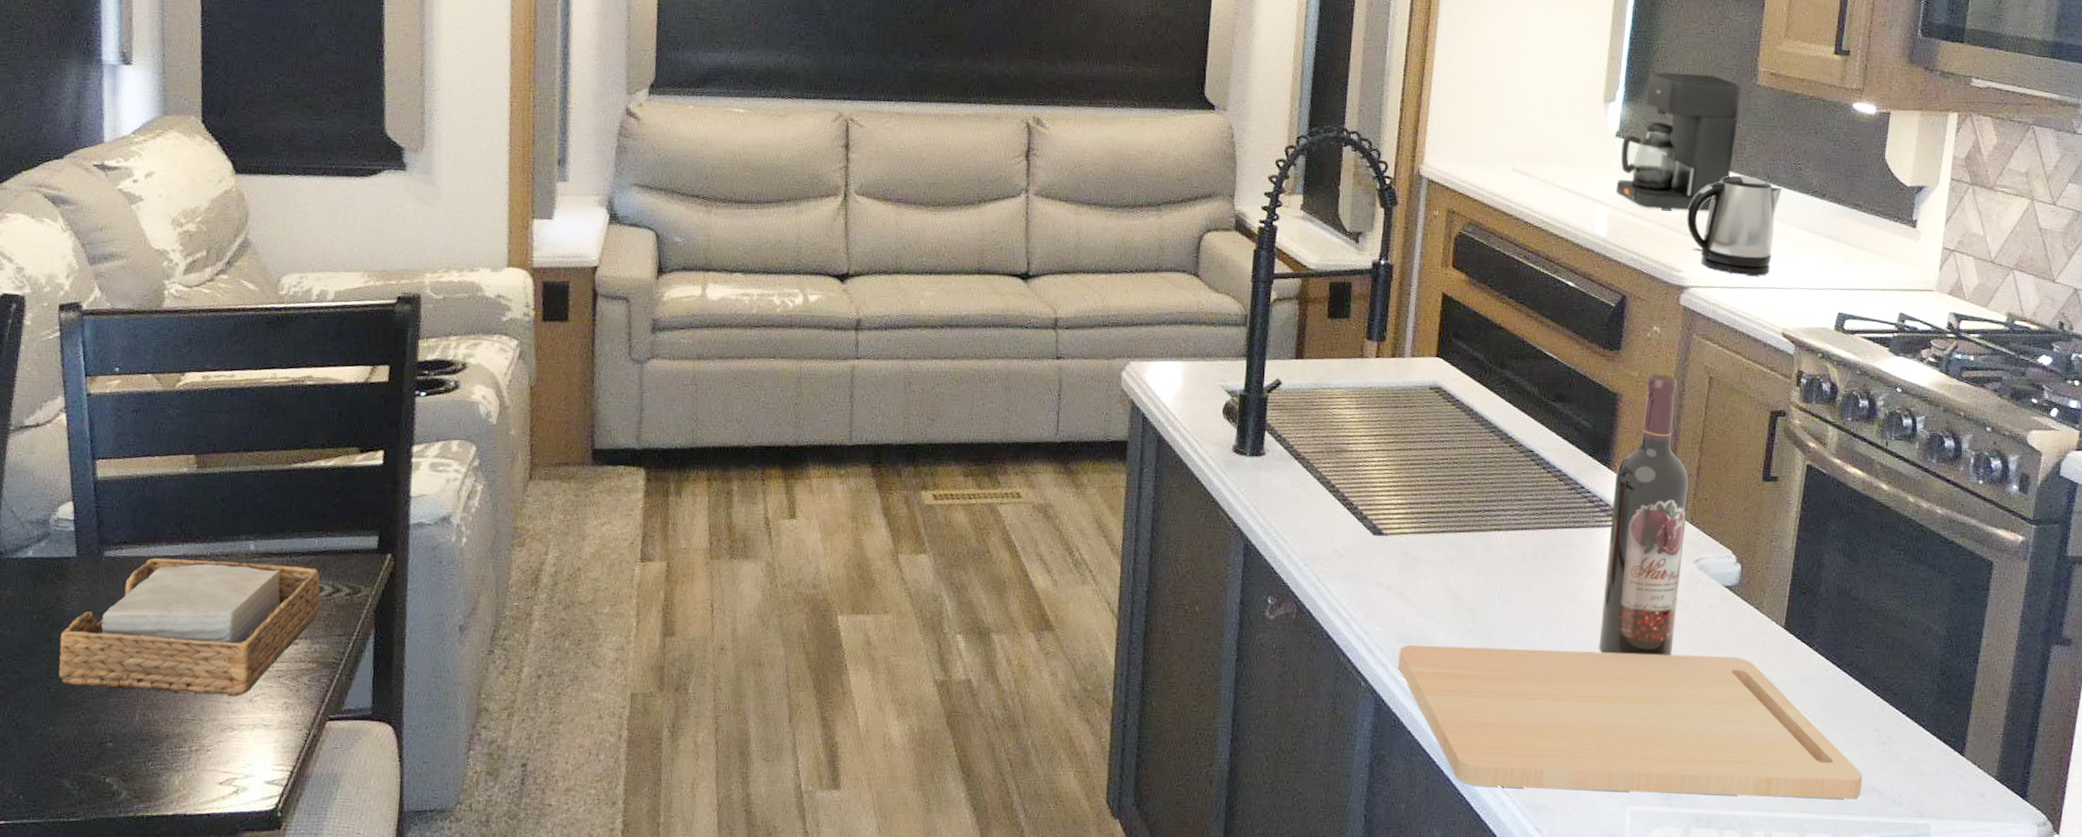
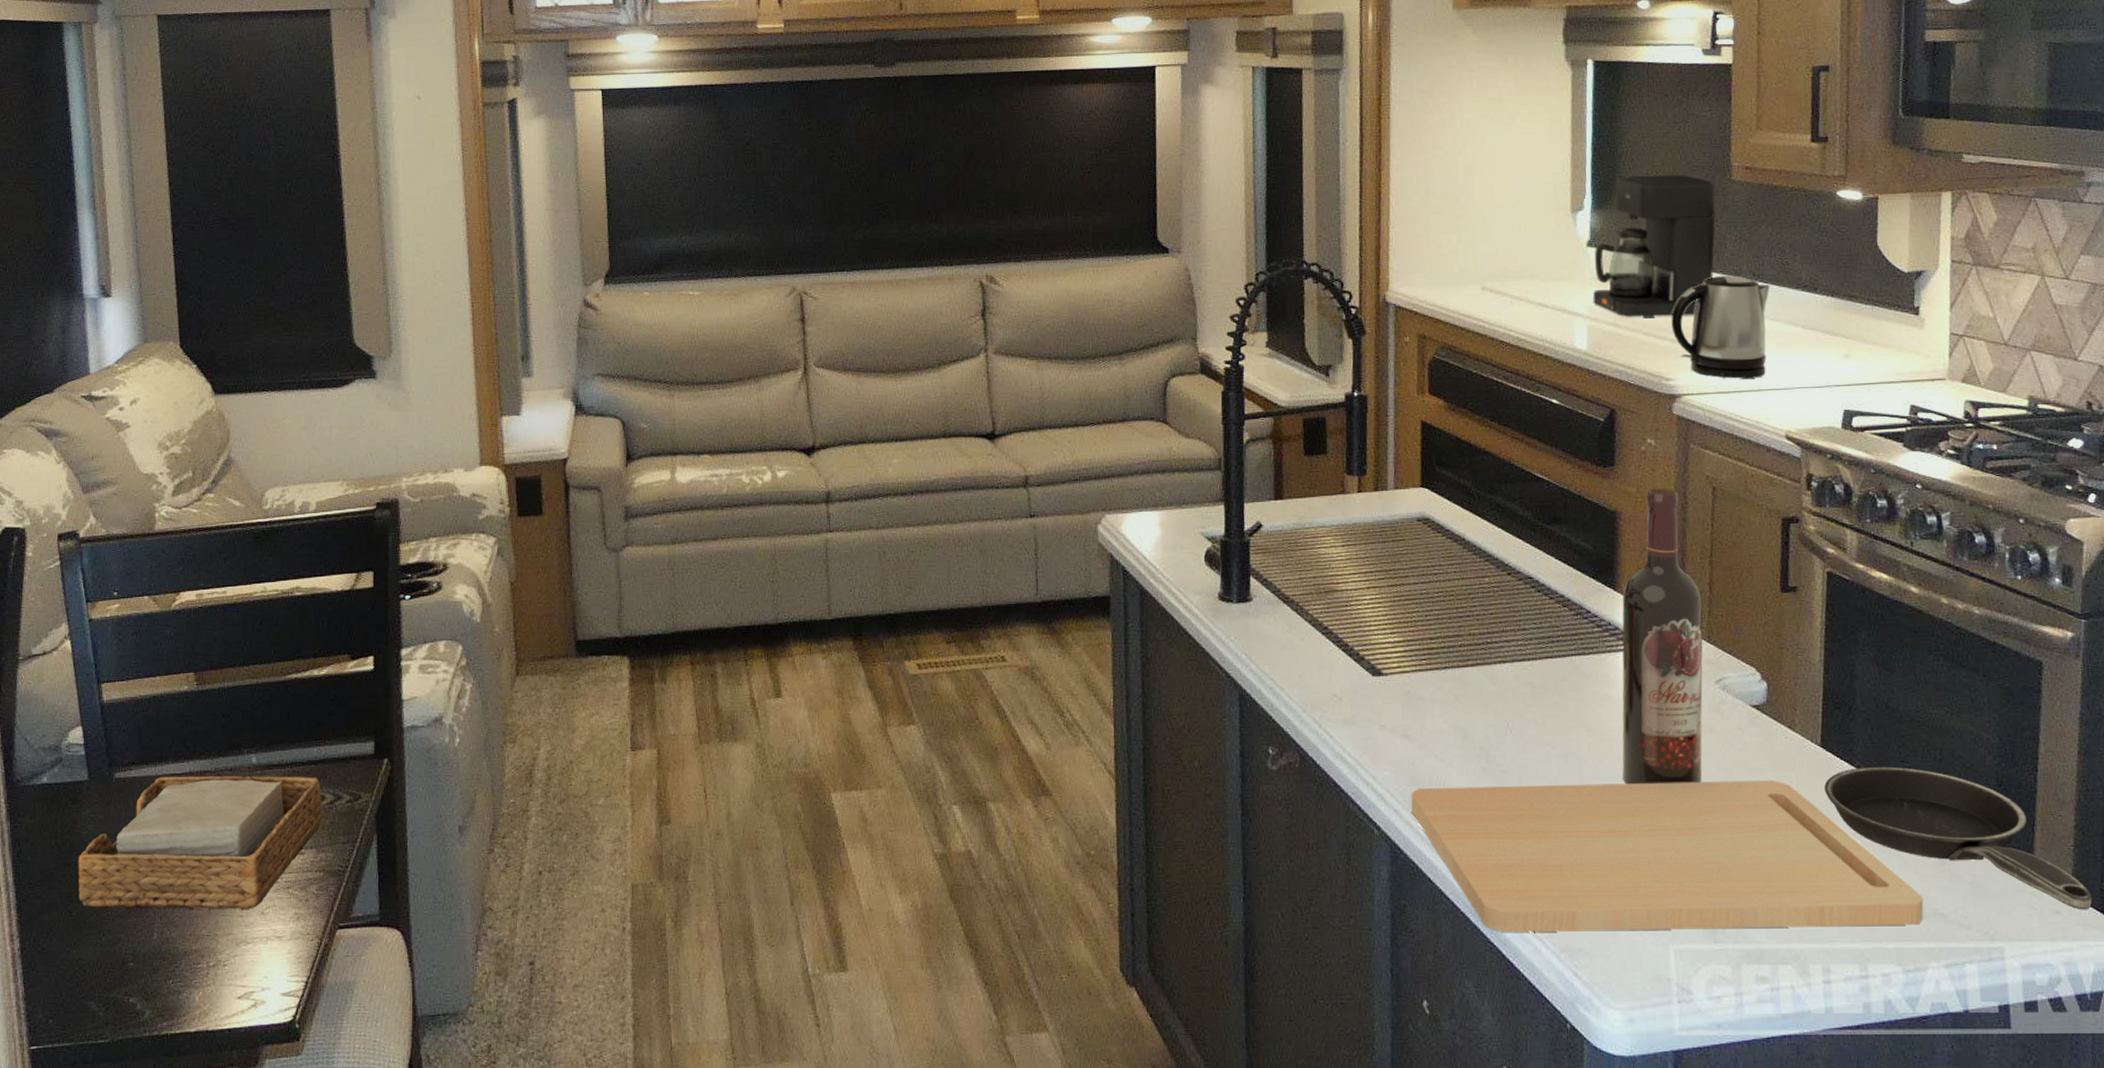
frying pan: none [1783,649,2014,794] -> present [1824,766,2092,910]

